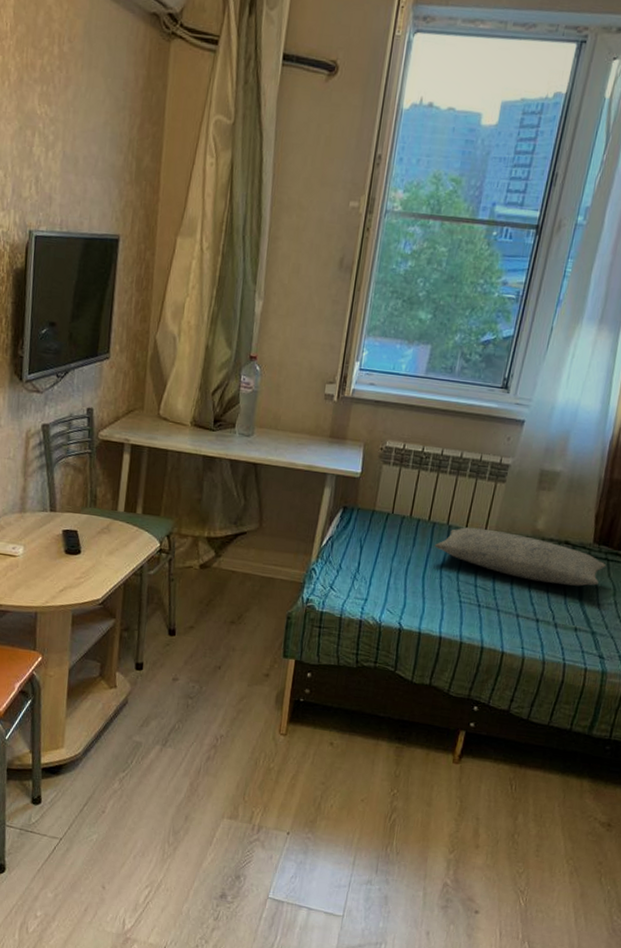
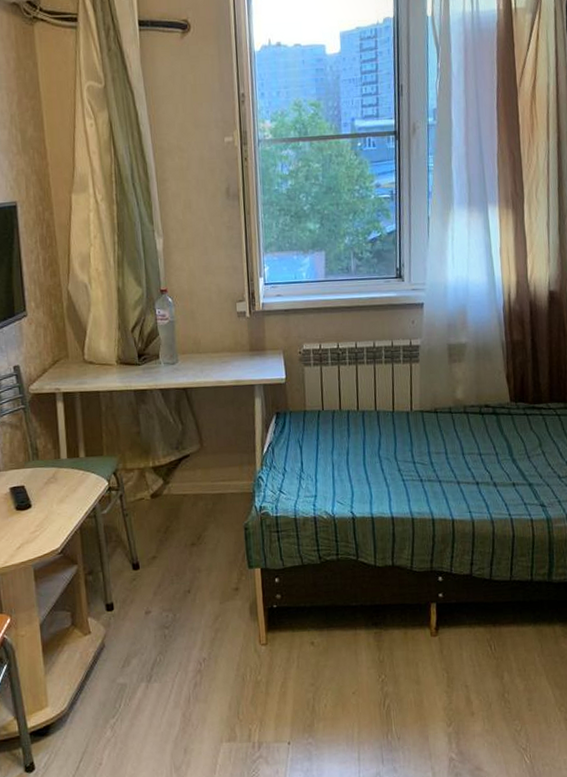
pillow: present [434,527,607,586] -> none [368,407,527,447]

